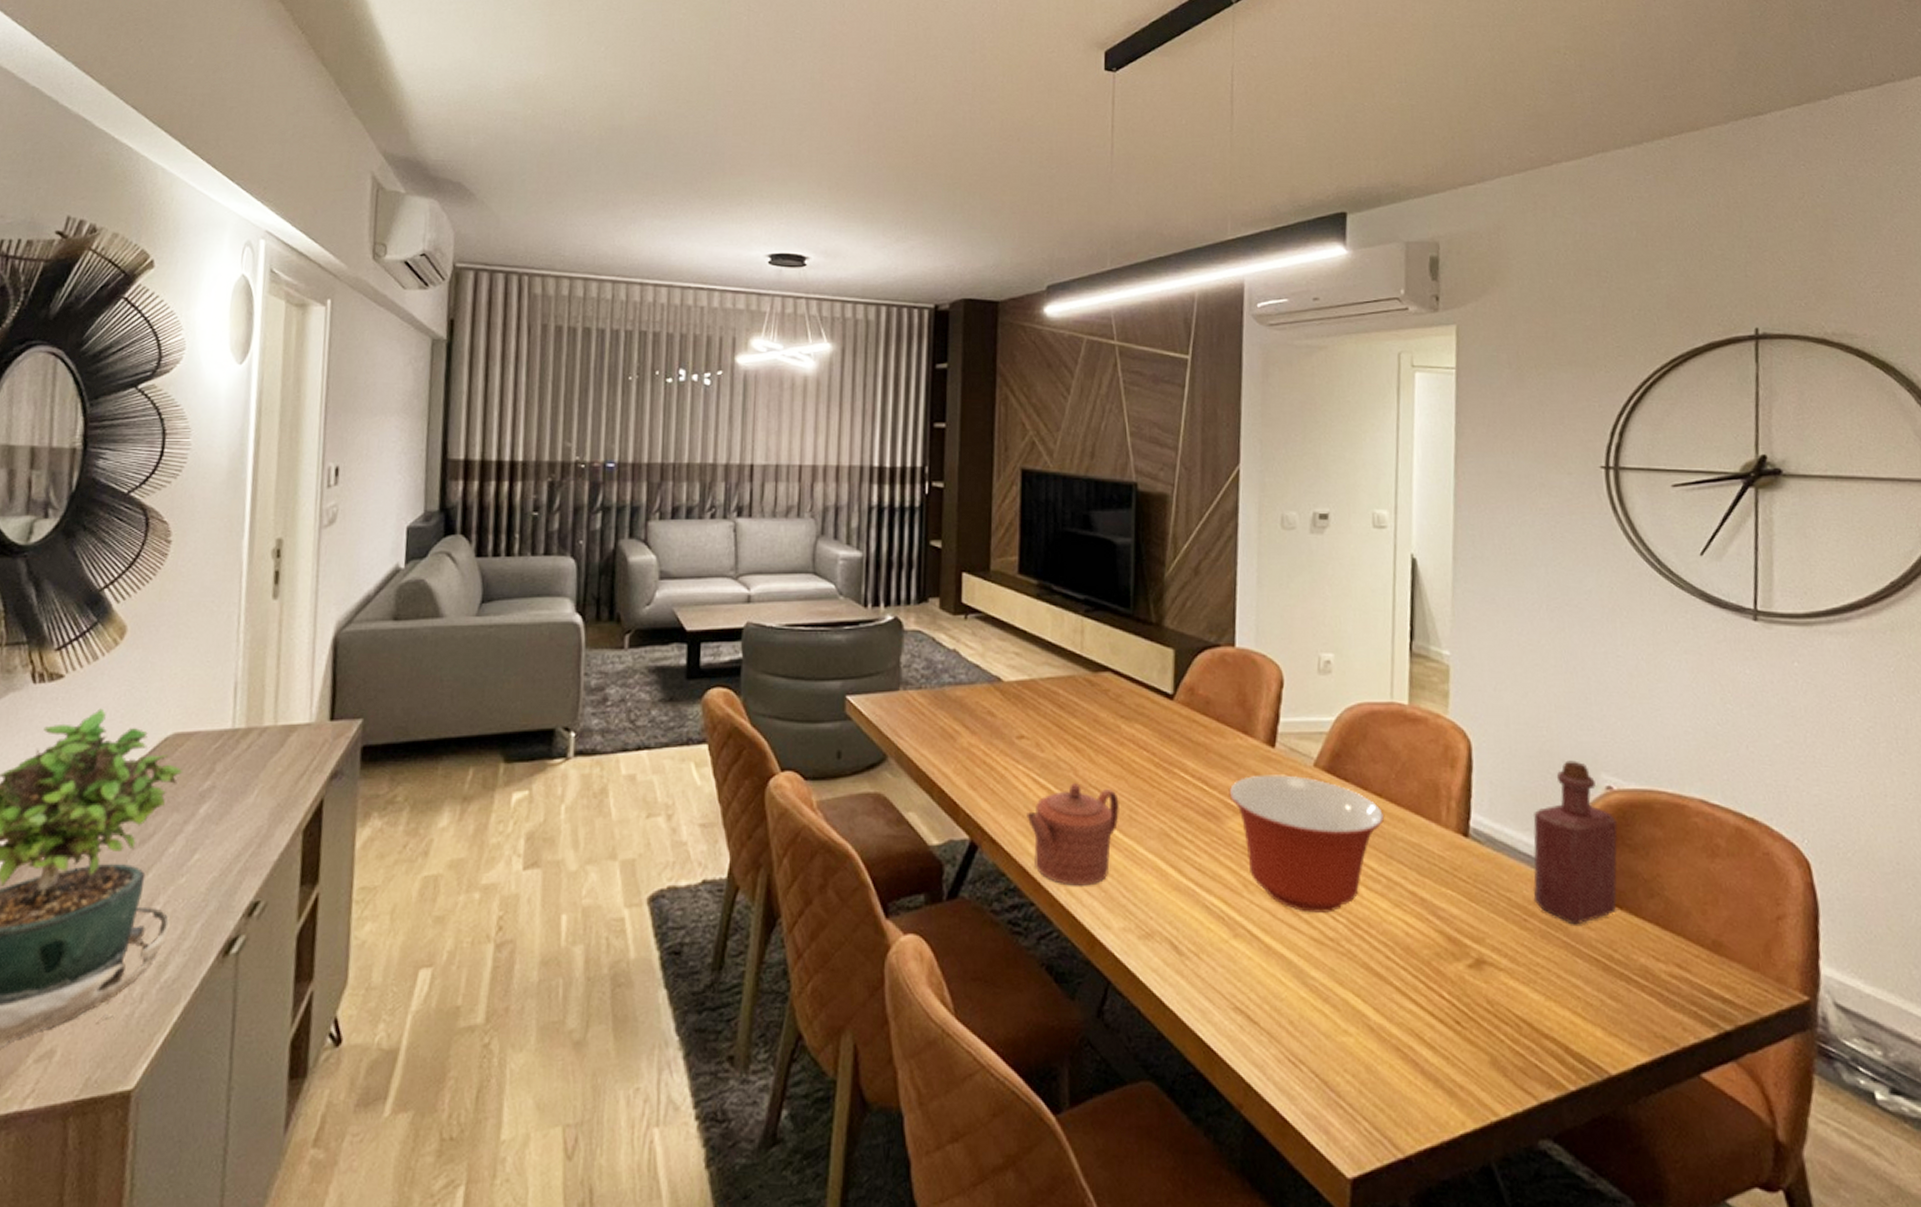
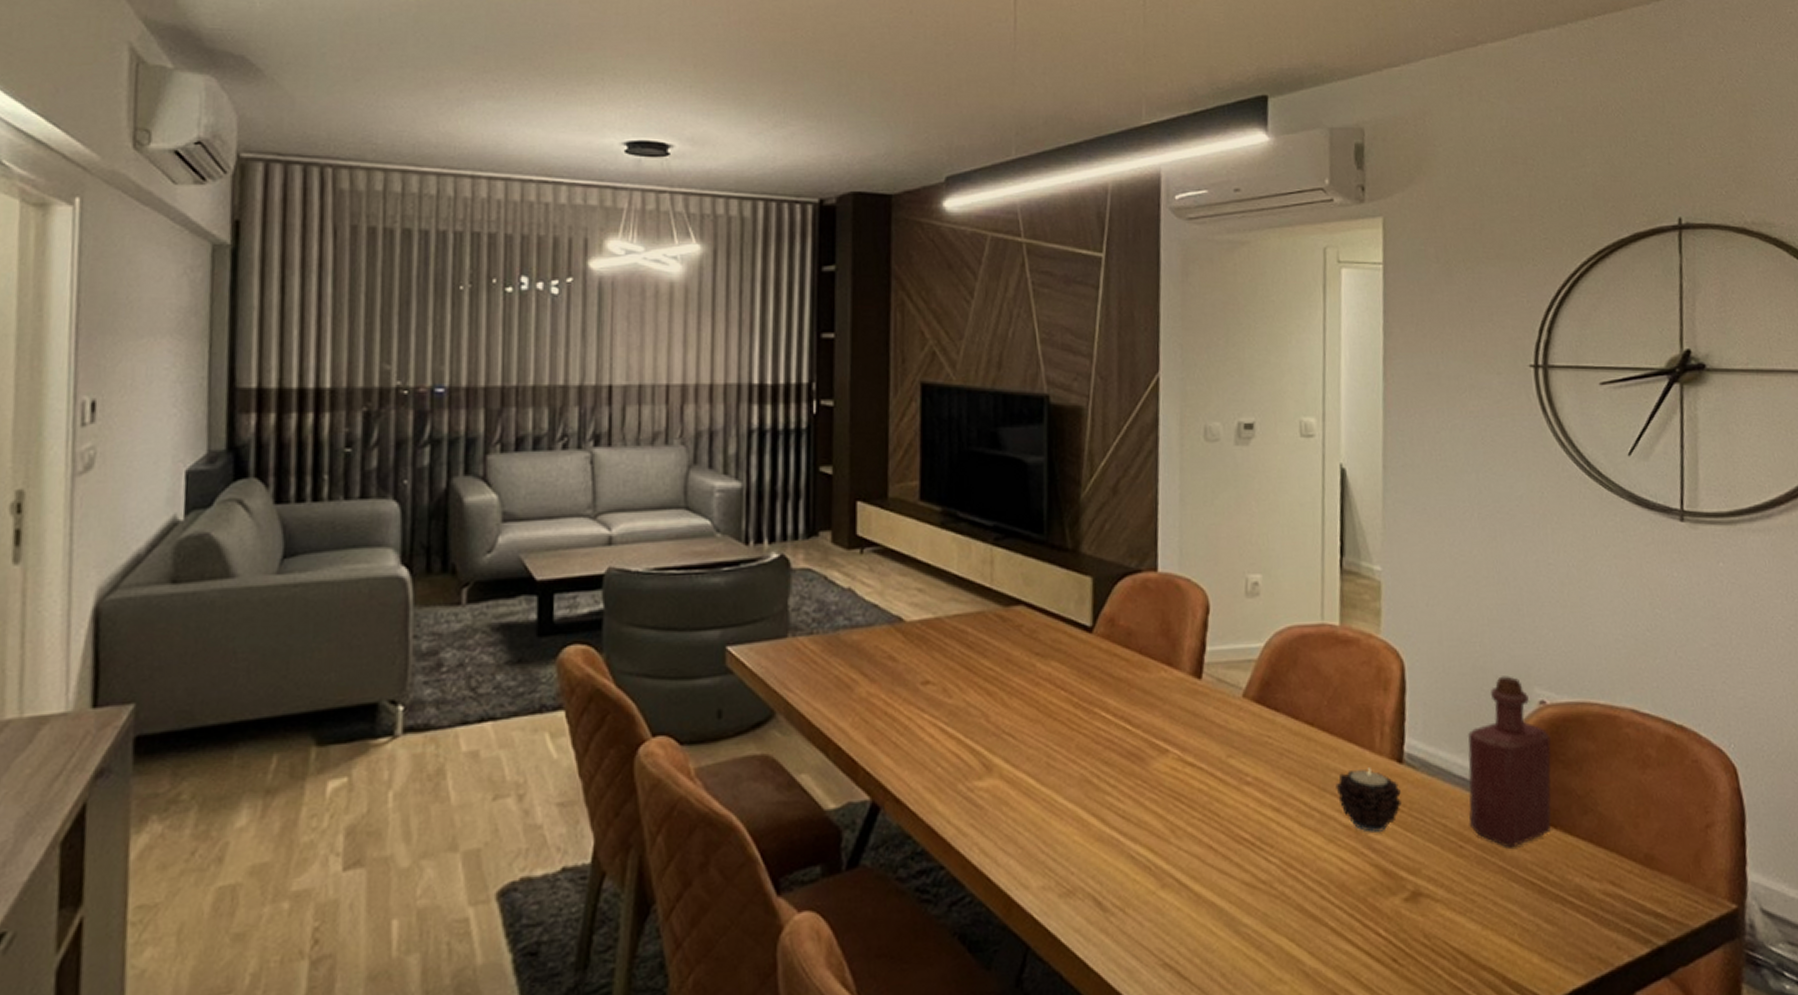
teapot: present [1027,783,1119,886] -> none [934,730,1036,844]
mixing bowl: present [1229,775,1384,913] -> none [1153,708,1316,855]
candle: none [1402,840,1467,900] -> present [1335,768,1402,832]

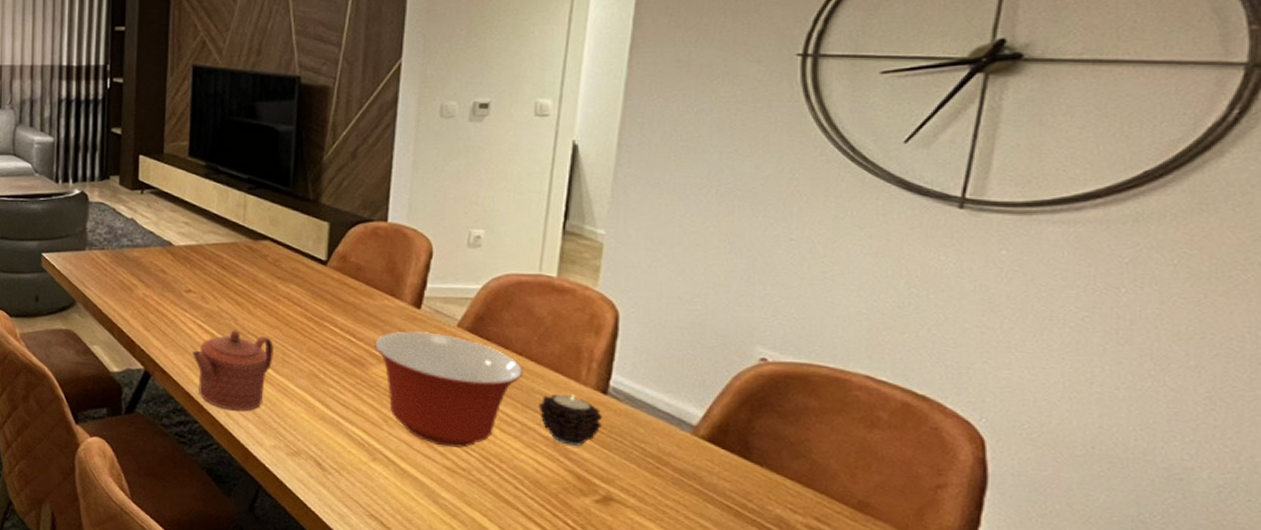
teapot: none [934,730,1036,844] -> present [192,330,274,411]
mixing bowl: none [1153,708,1316,855] -> present [374,331,523,448]
bottle: present [1468,676,1551,848] -> none [669,333,768,476]

